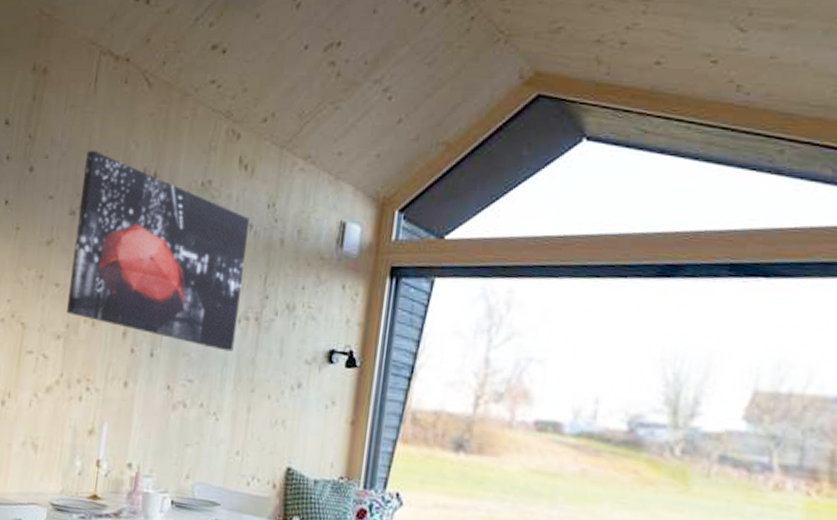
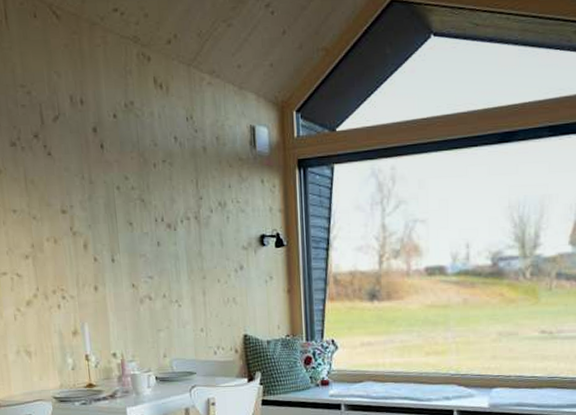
wall art: present [67,150,250,352] -> none [13,84,182,248]

